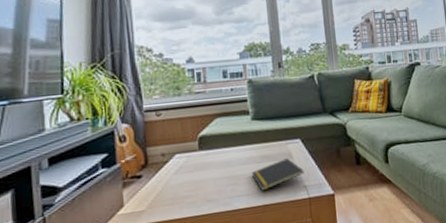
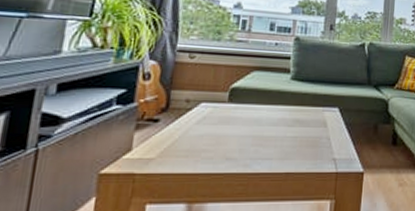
notepad: present [251,158,304,191] -> none [279,126,337,157]

